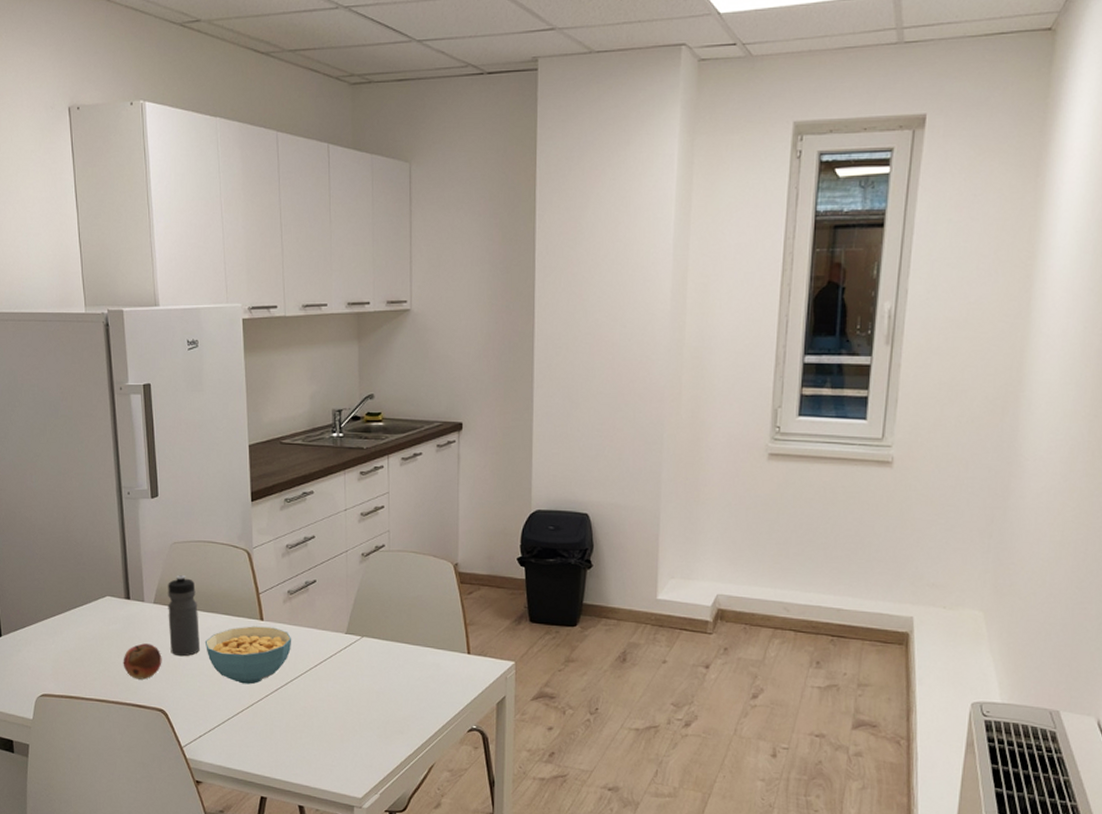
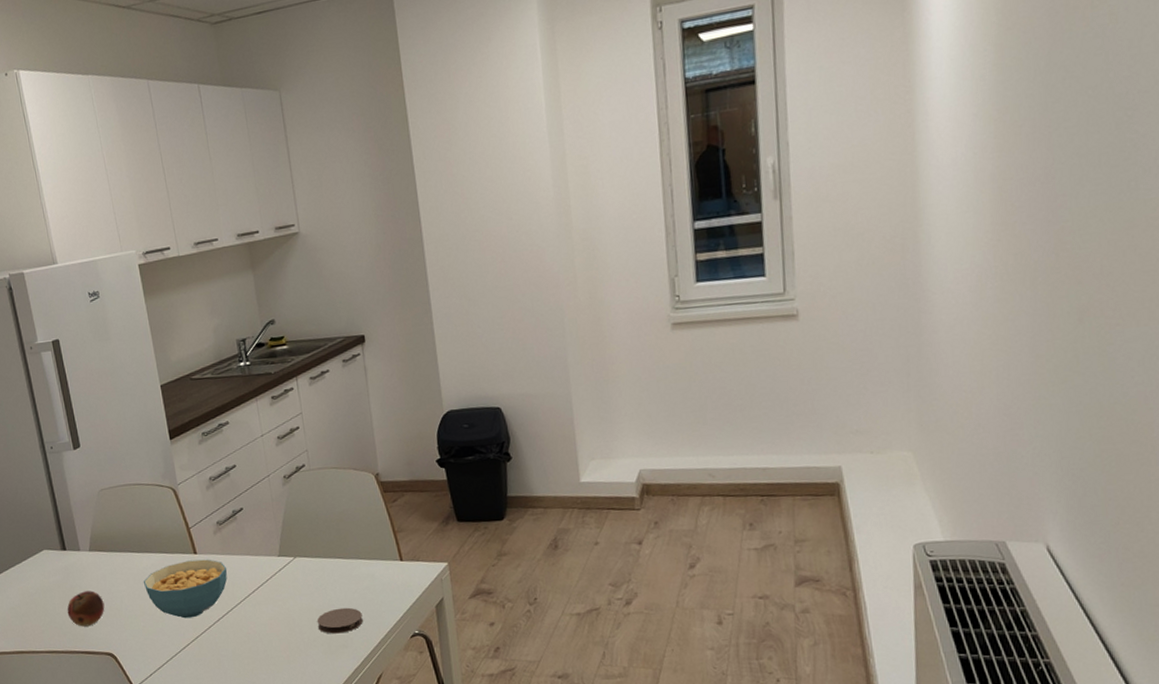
water bottle: present [168,575,201,657] -> none [100,520,140,600]
coaster: none [375,693,422,719] -> present [316,607,363,634]

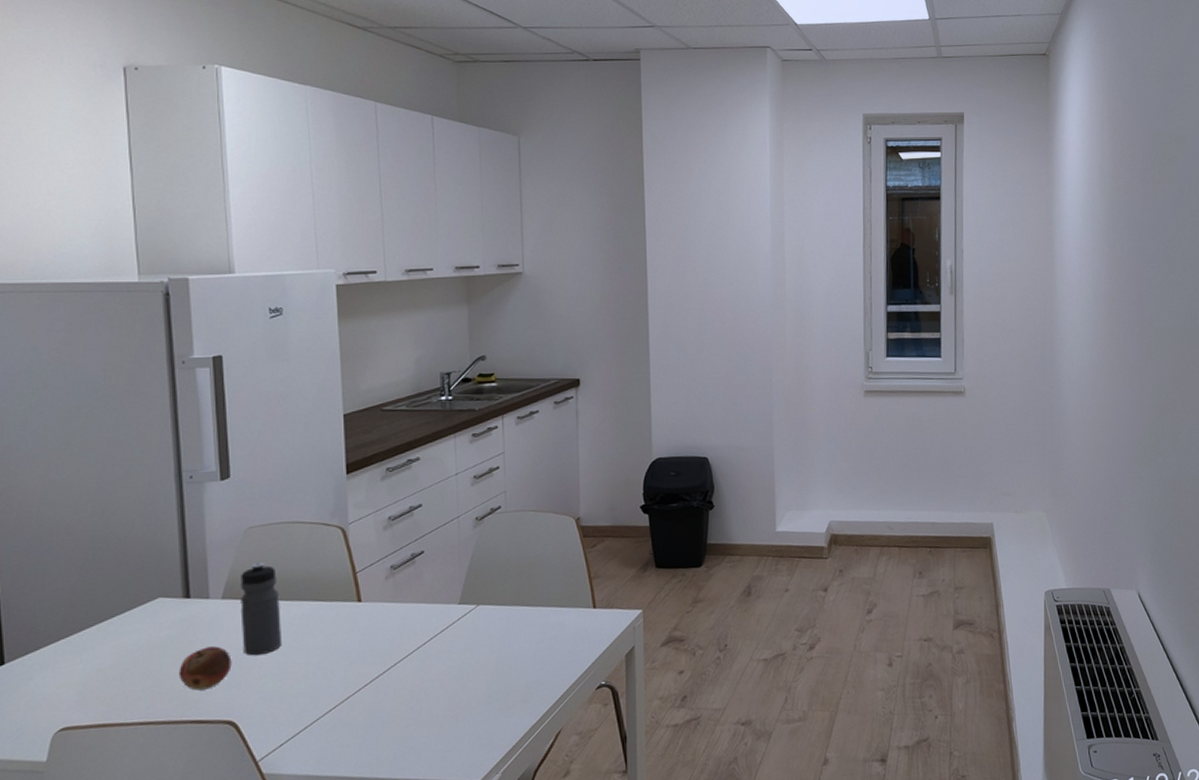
water bottle: none [100,520,140,600] -> present [240,563,283,656]
cereal bowl: present [143,559,227,619] -> none [287,607,396,677]
coaster: present [316,607,363,634] -> none [494,658,546,689]

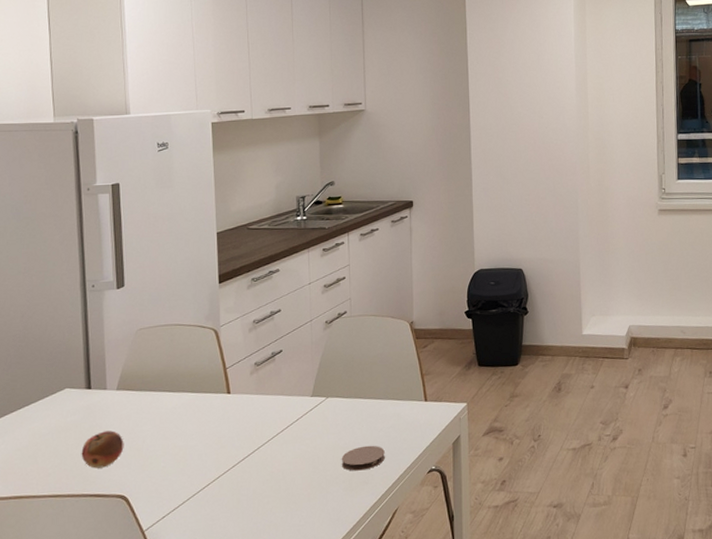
water bottle: present [240,563,283,656] -> none [131,359,166,440]
coaster: none [494,658,546,689] -> present [341,445,385,471]

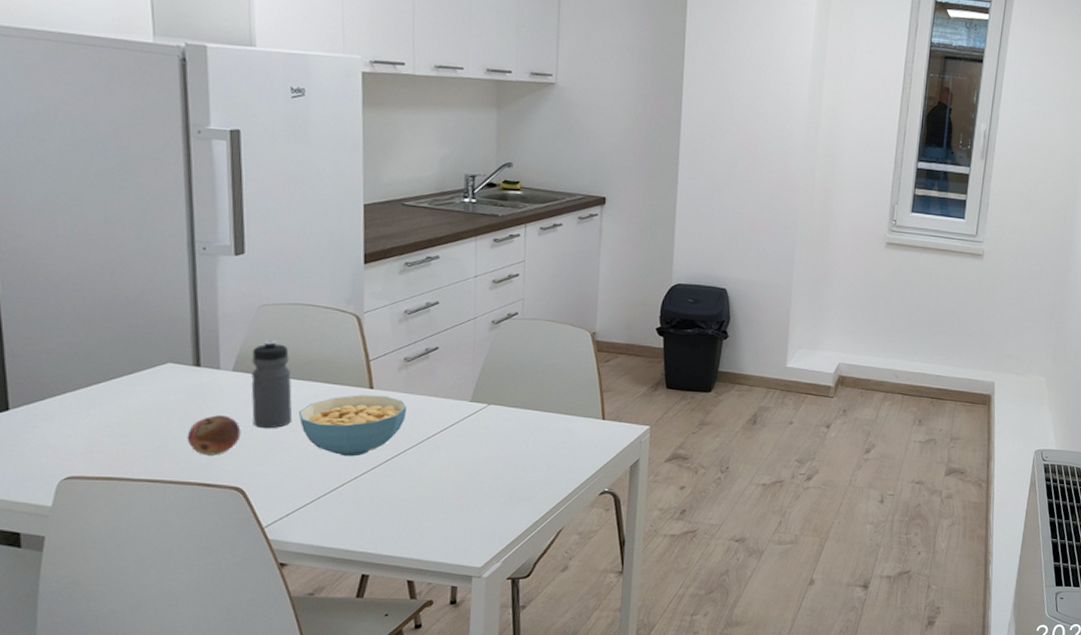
water bottle: none [131,359,166,440] -> present [251,340,293,429]
cereal bowl: none [170,398,259,458] -> present [298,395,407,457]
coaster: present [341,445,385,471] -> none [501,460,552,486]

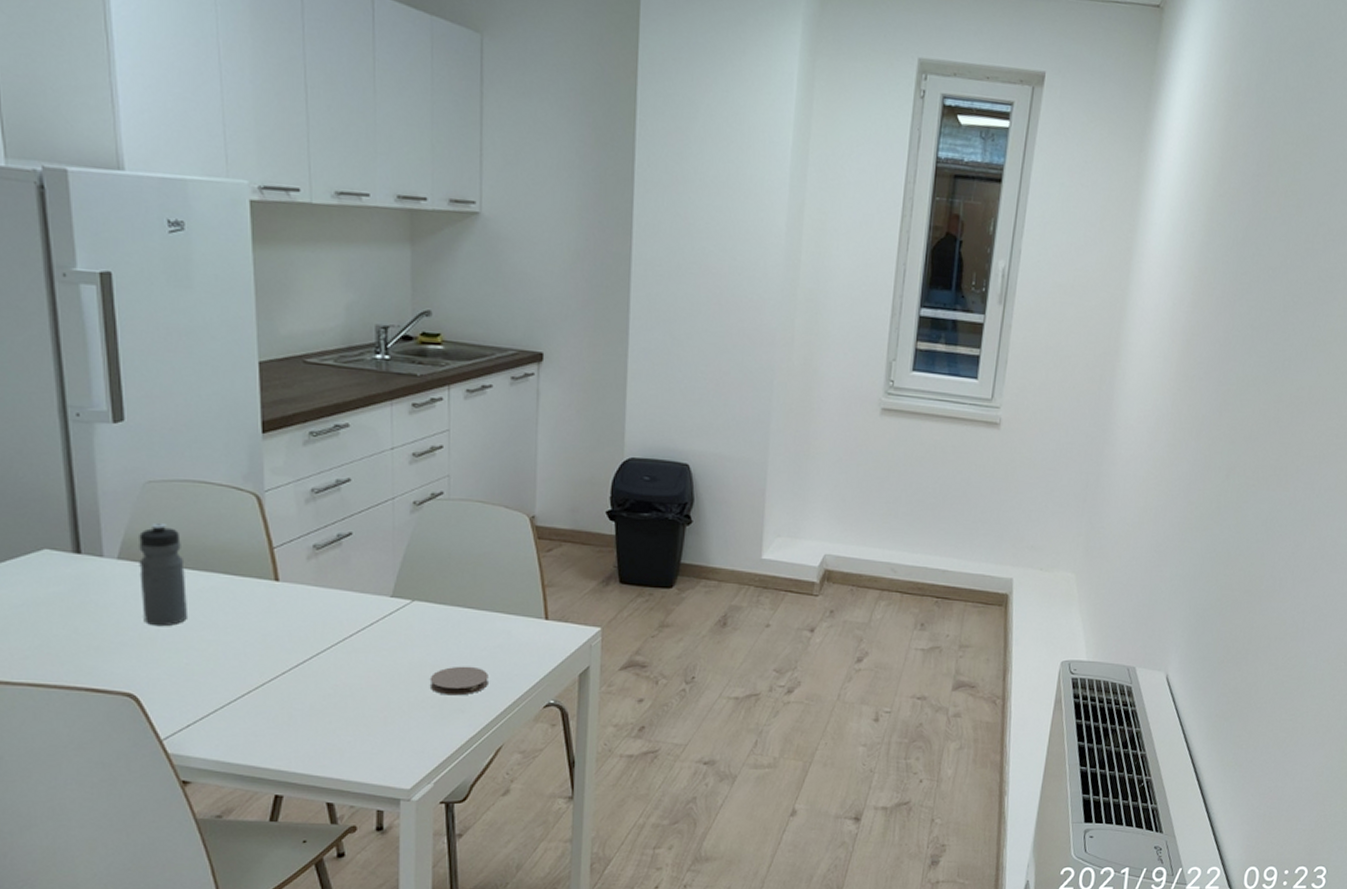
fruit: present [187,415,241,456] -> none [70,610,131,657]
cereal bowl: present [298,395,407,457] -> none [194,588,319,660]
coaster: none [501,460,552,486] -> present [429,666,489,696]

